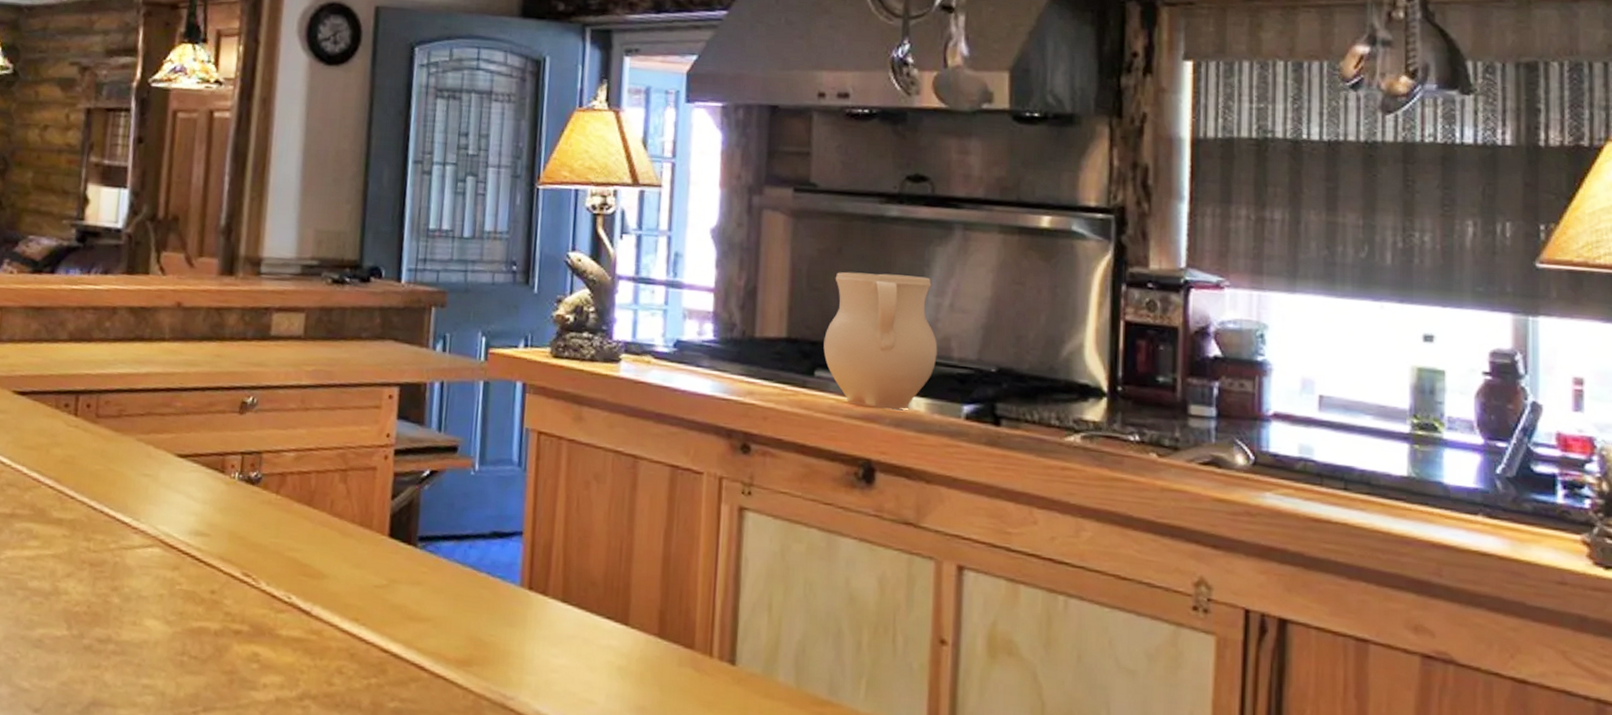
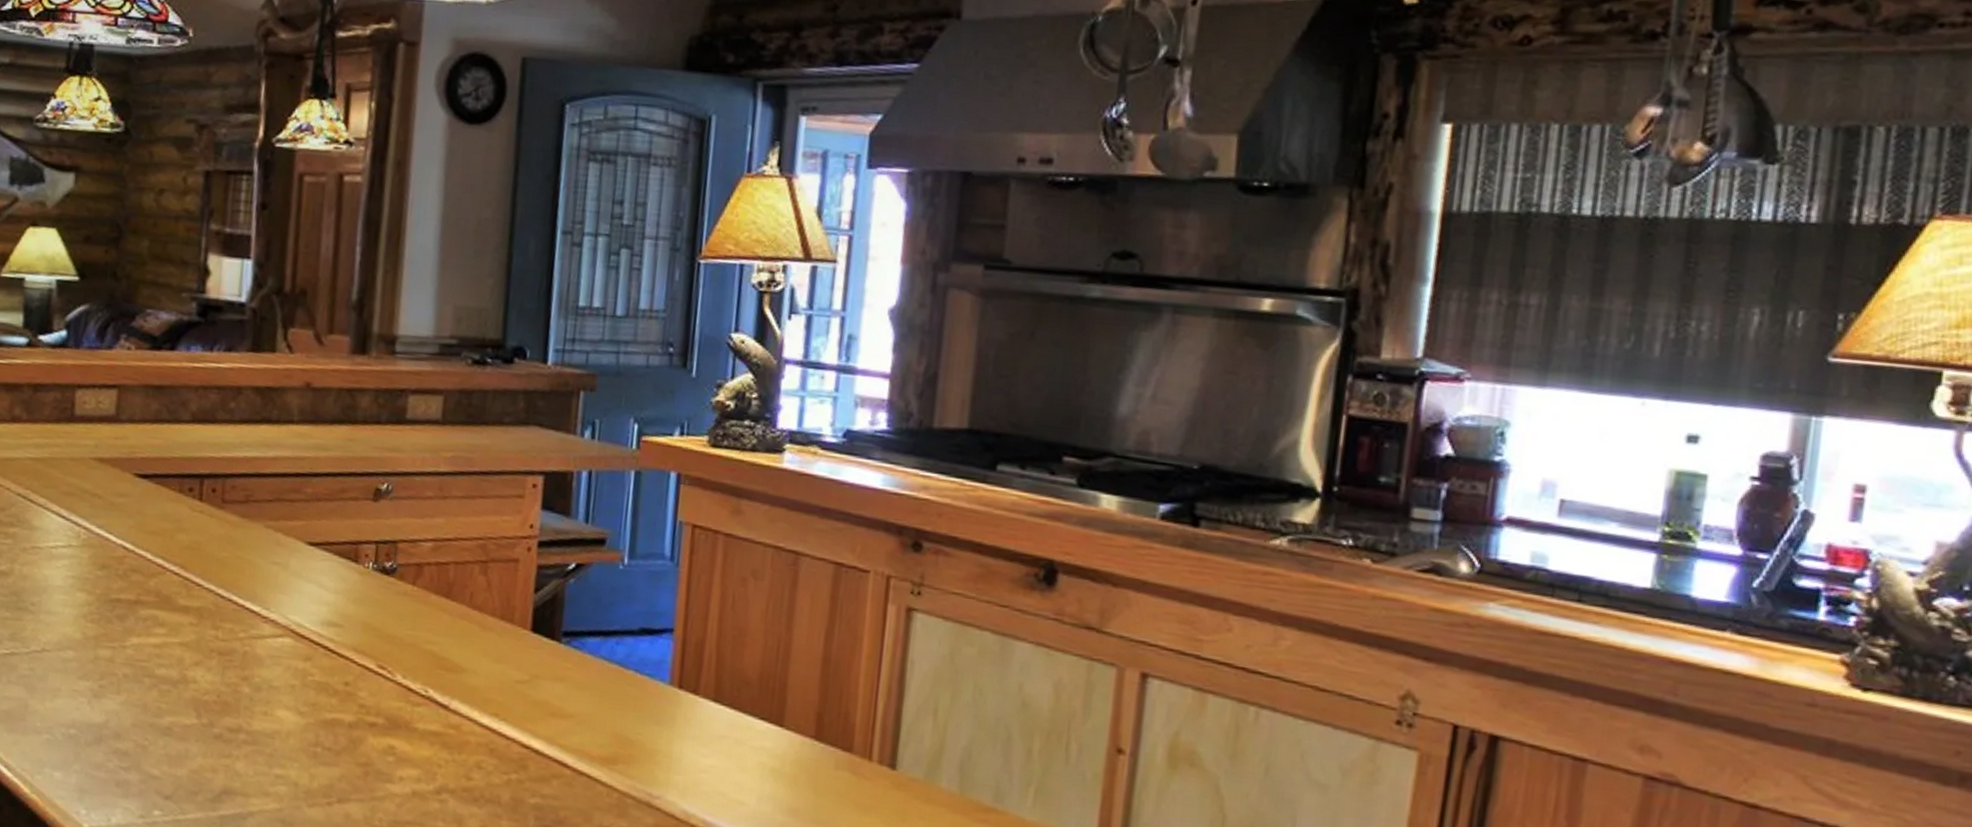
ceramic jug: present [823,271,938,410] -> none [1008,358,1135,508]

